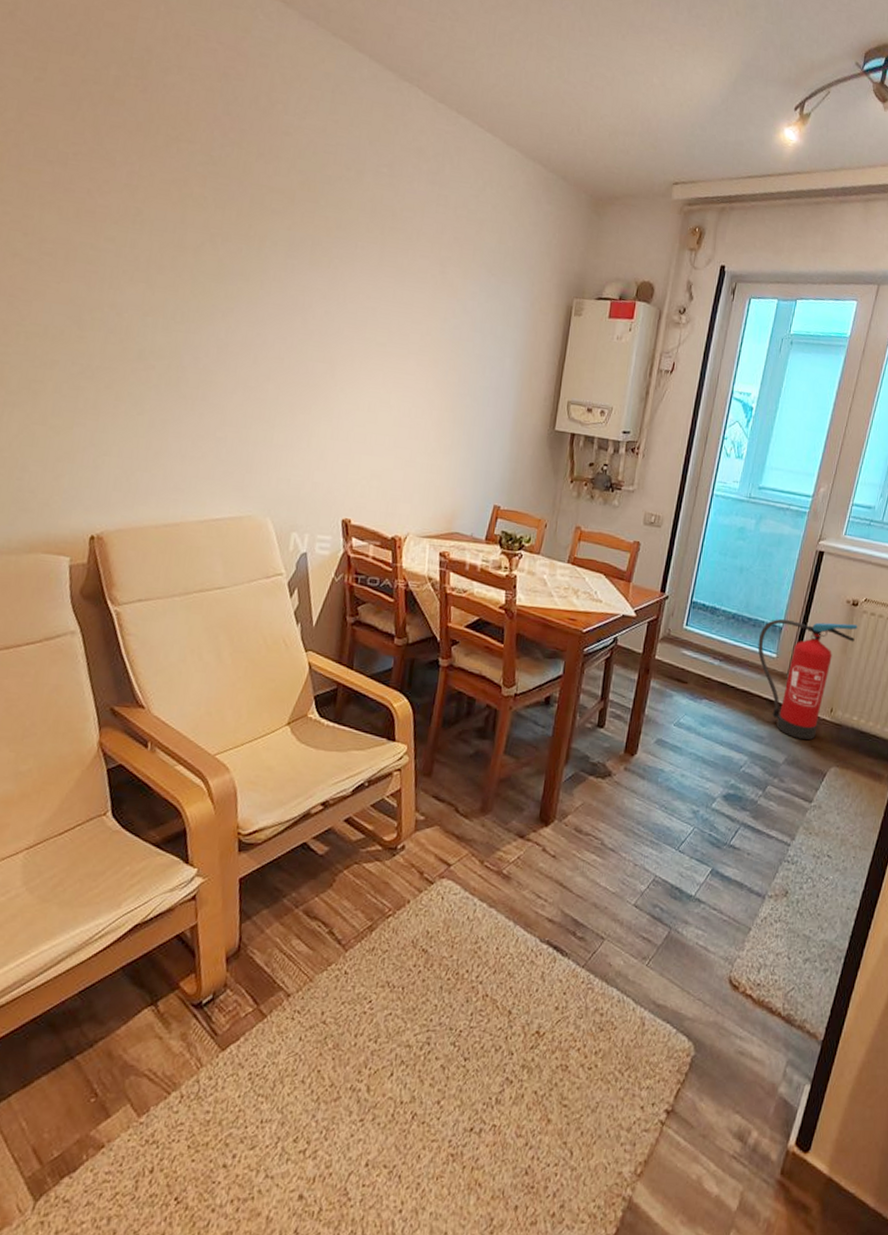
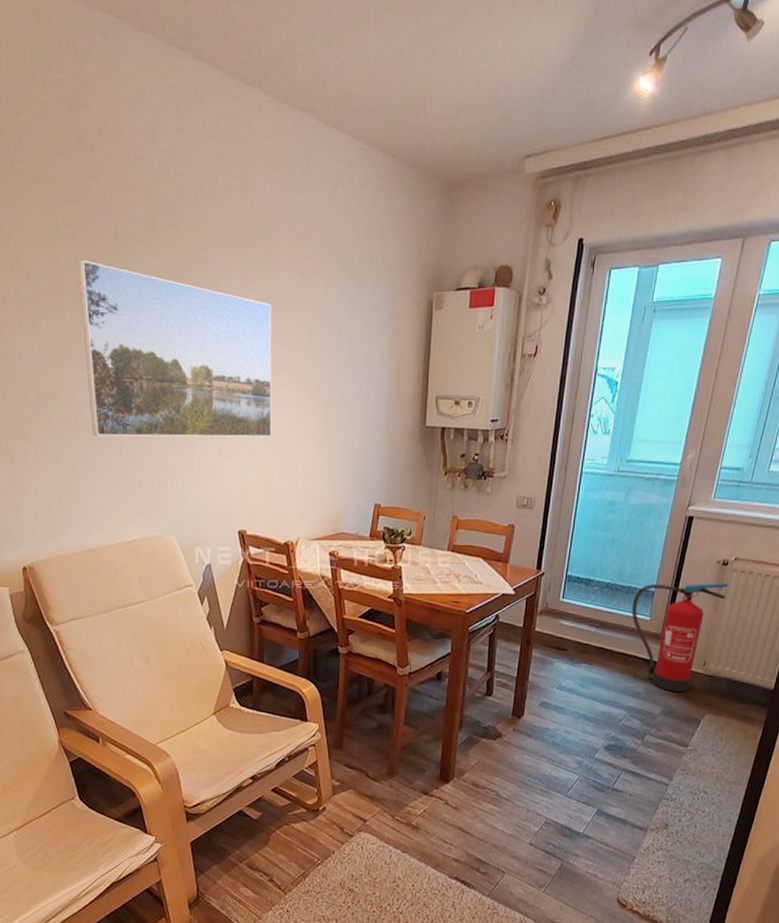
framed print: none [194,222,406,423] -> present [78,260,272,438]

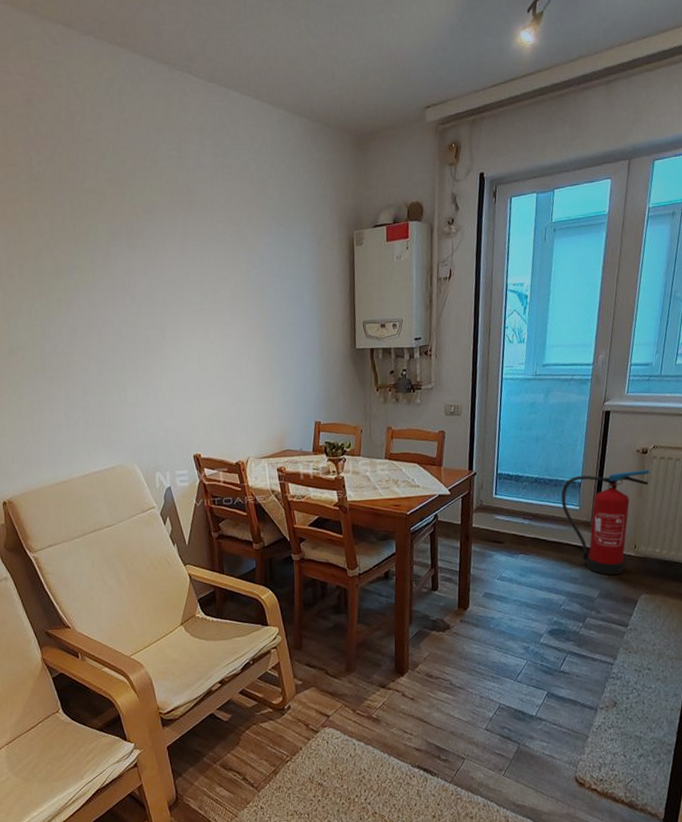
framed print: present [78,260,272,438] -> none [39,229,218,381]

